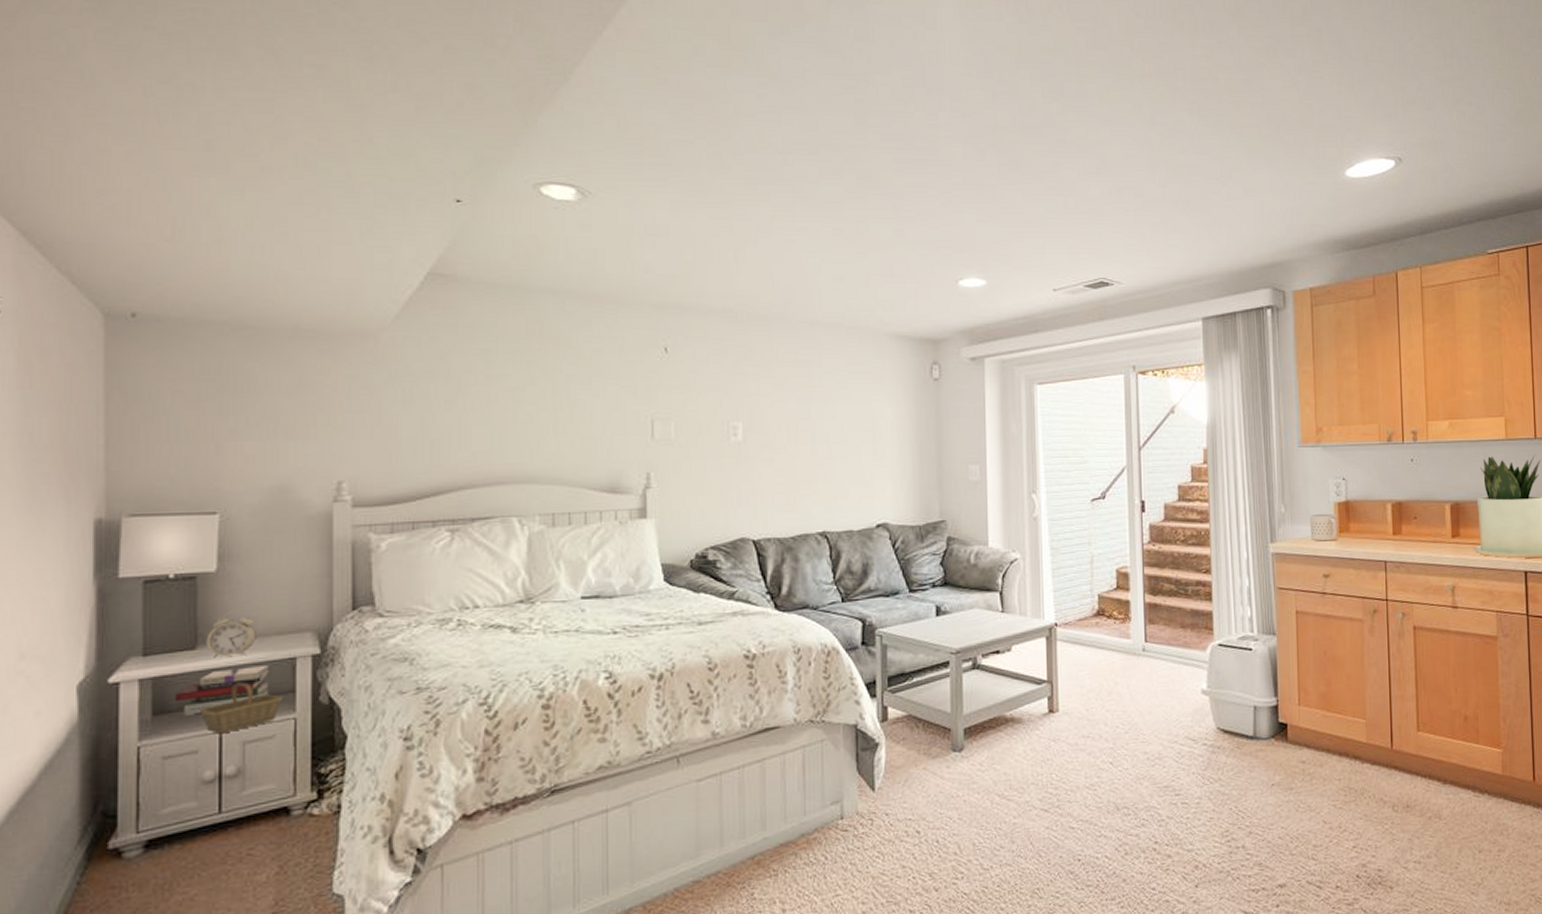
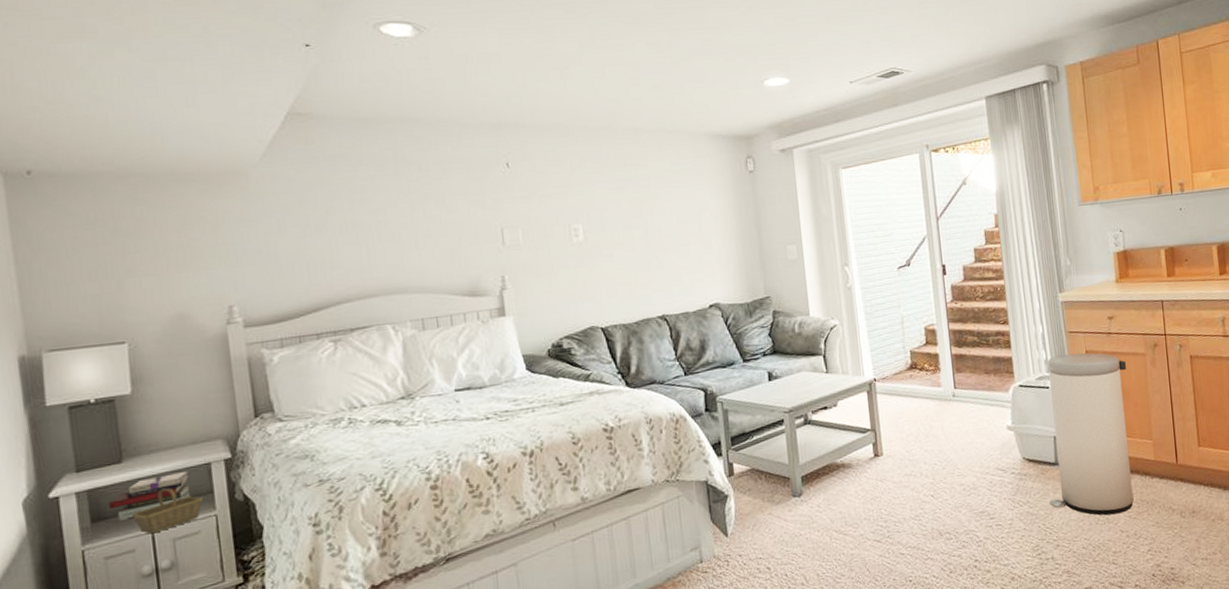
alarm clock: present [206,611,256,658] -> none [130,427,174,469]
pedal bin: none [1244,613,1342,802] -> present [1047,352,1134,515]
mug: present [1310,513,1338,542] -> none [1093,262,1119,288]

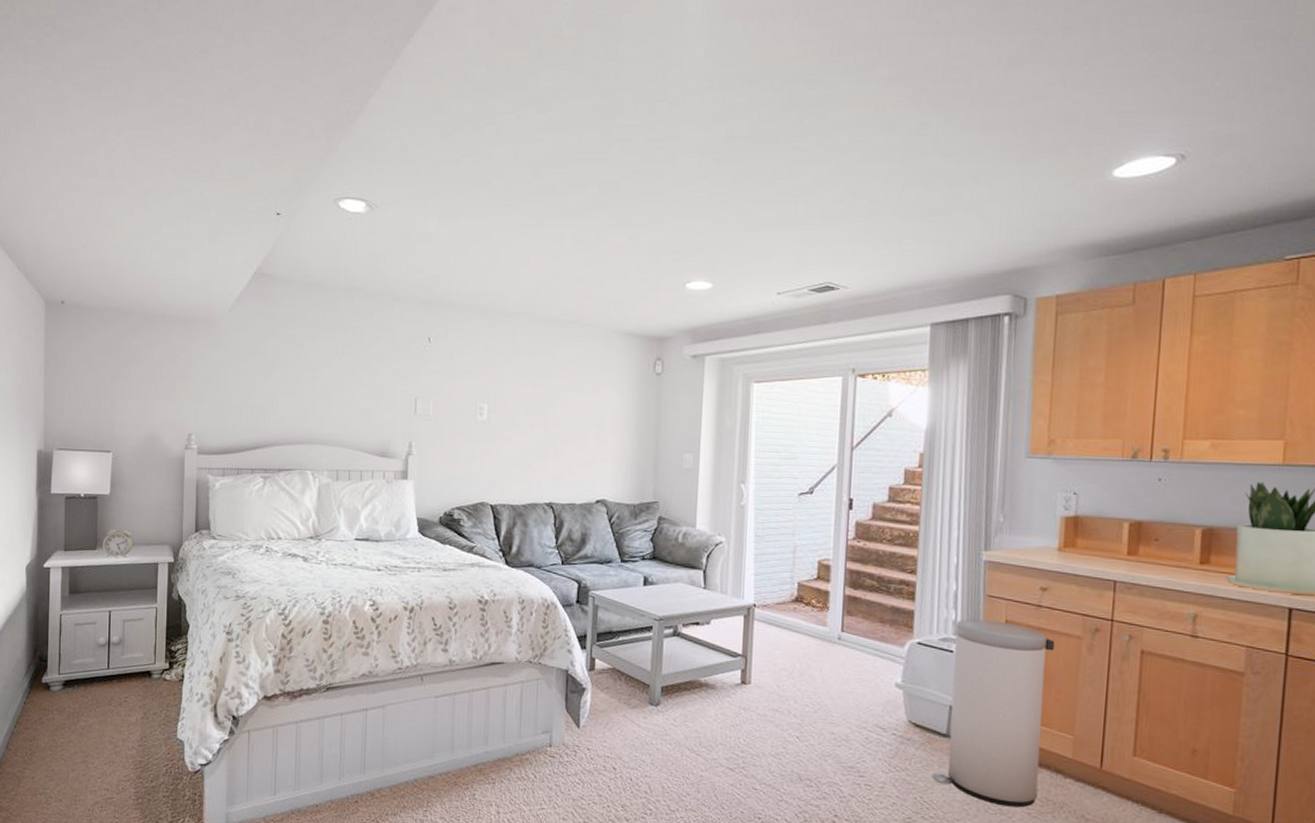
books: present [108,472,191,521] -> none [82,566,141,597]
alarm clock: none [130,427,174,469] -> present [102,525,133,557]
basket: present [132,488,203,534] -> none [98,577,148,613]

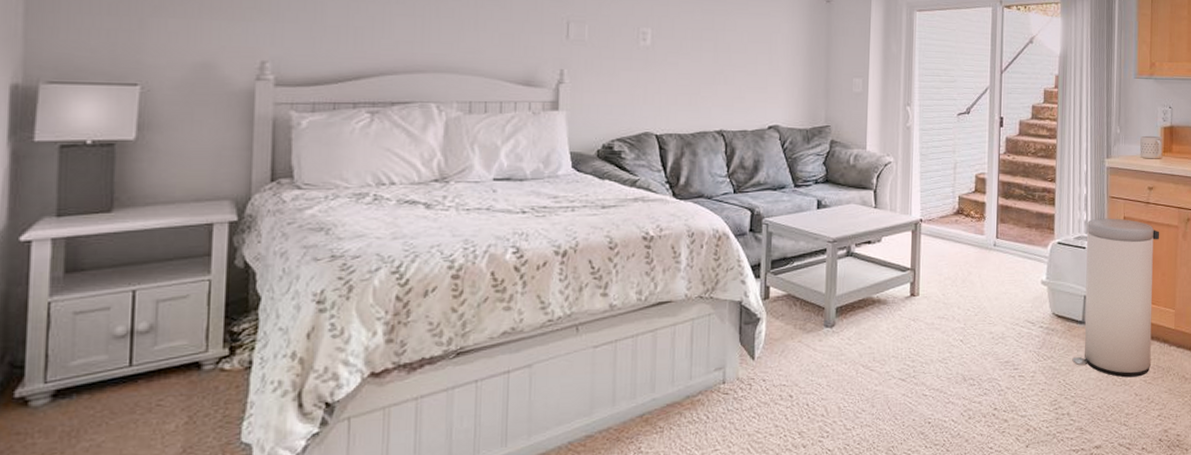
alarm clock: present [102,525,133,557] -> none [122,178,174,221]
mug: none [1030,525,1064,555] -> present [1140,135,1163,159]

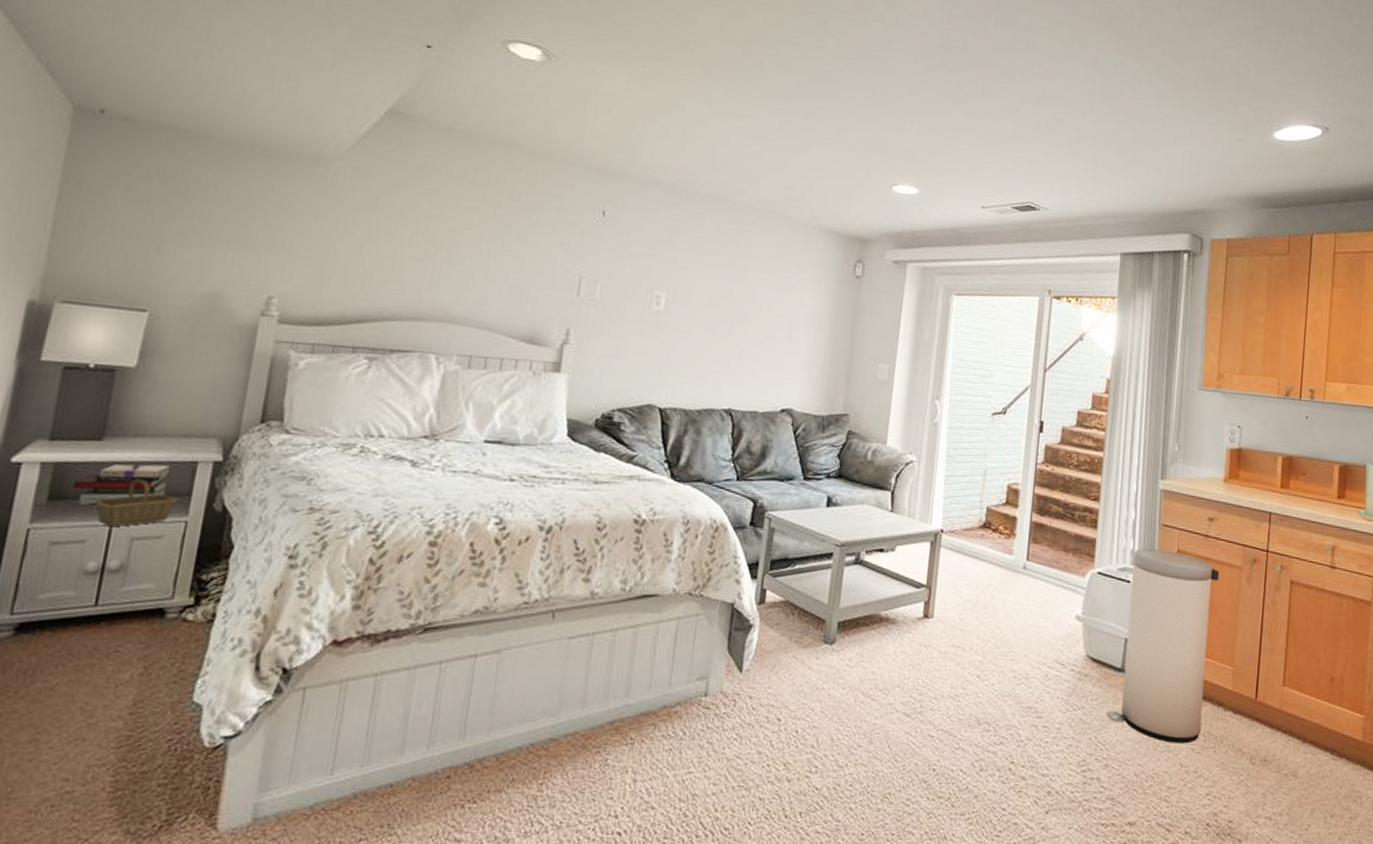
books: none [87,230,185,274] -> present [72,463,170,506]
basket: none [114,245,197,292] -> present [94,478,177,527]
mug: present [1140,135,1163,159] -> none [1200,456,1229,486]

